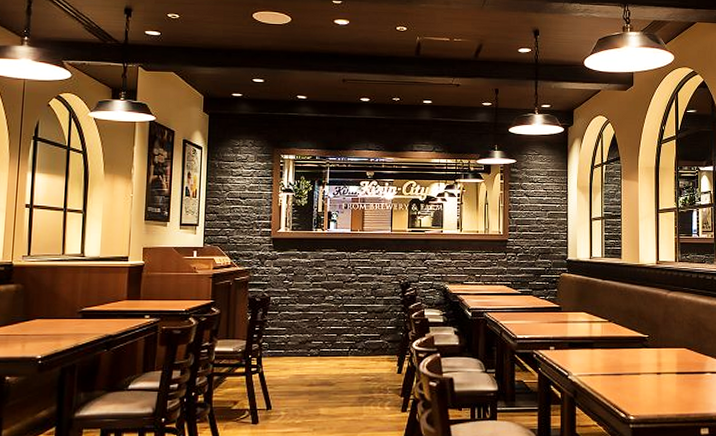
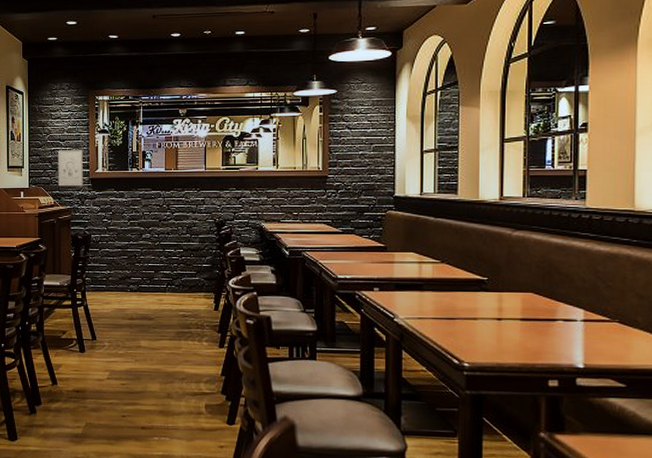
wall art: none [236,208,265,246] -> present [58,150,83,187]

